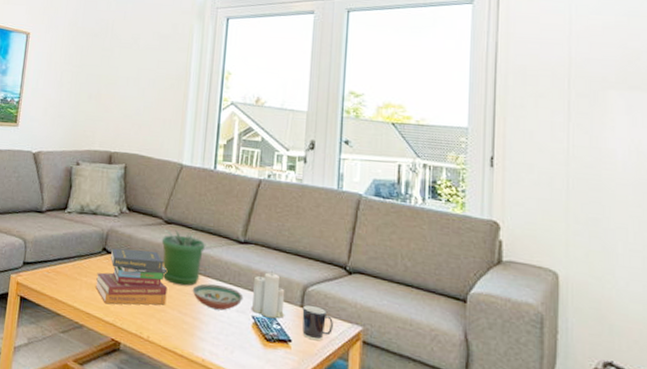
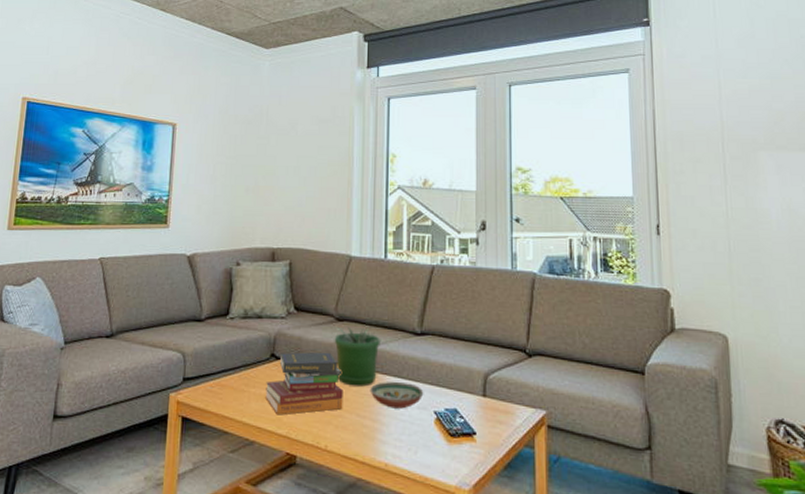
candle: present [251,270,285,319] -> none [432,361,468,412]
mug: present [302,304,333,341] -> none [485,393,517,431]

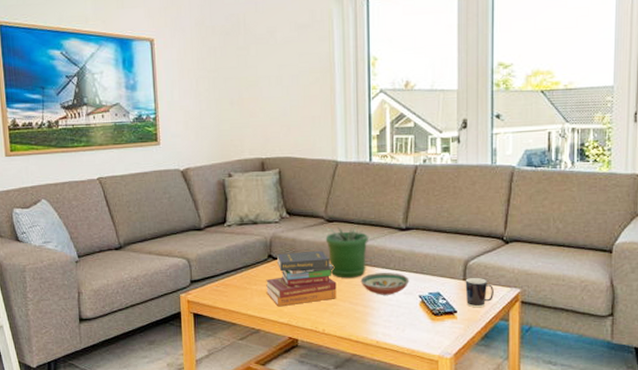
mug: none [485,393,517,431] -> present [465,277,494,308]

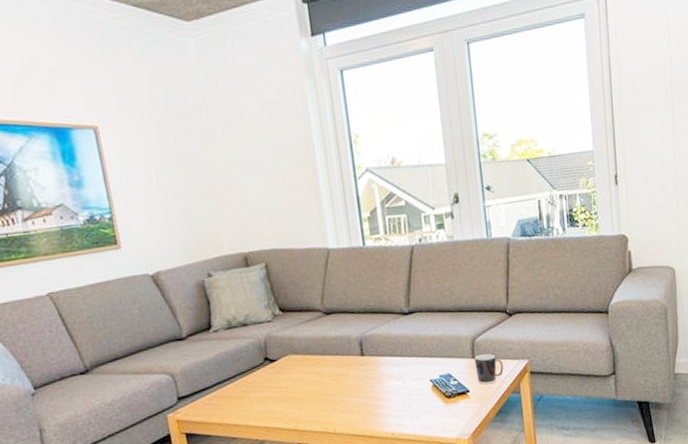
books: present [266,250,337,307] -> none [265,345,345,413]
planter: present [324,226,378,278] -> none [323,317,381,372]
decorative bowl: present [360,272,410,295] -> none [367,359,419,385]

